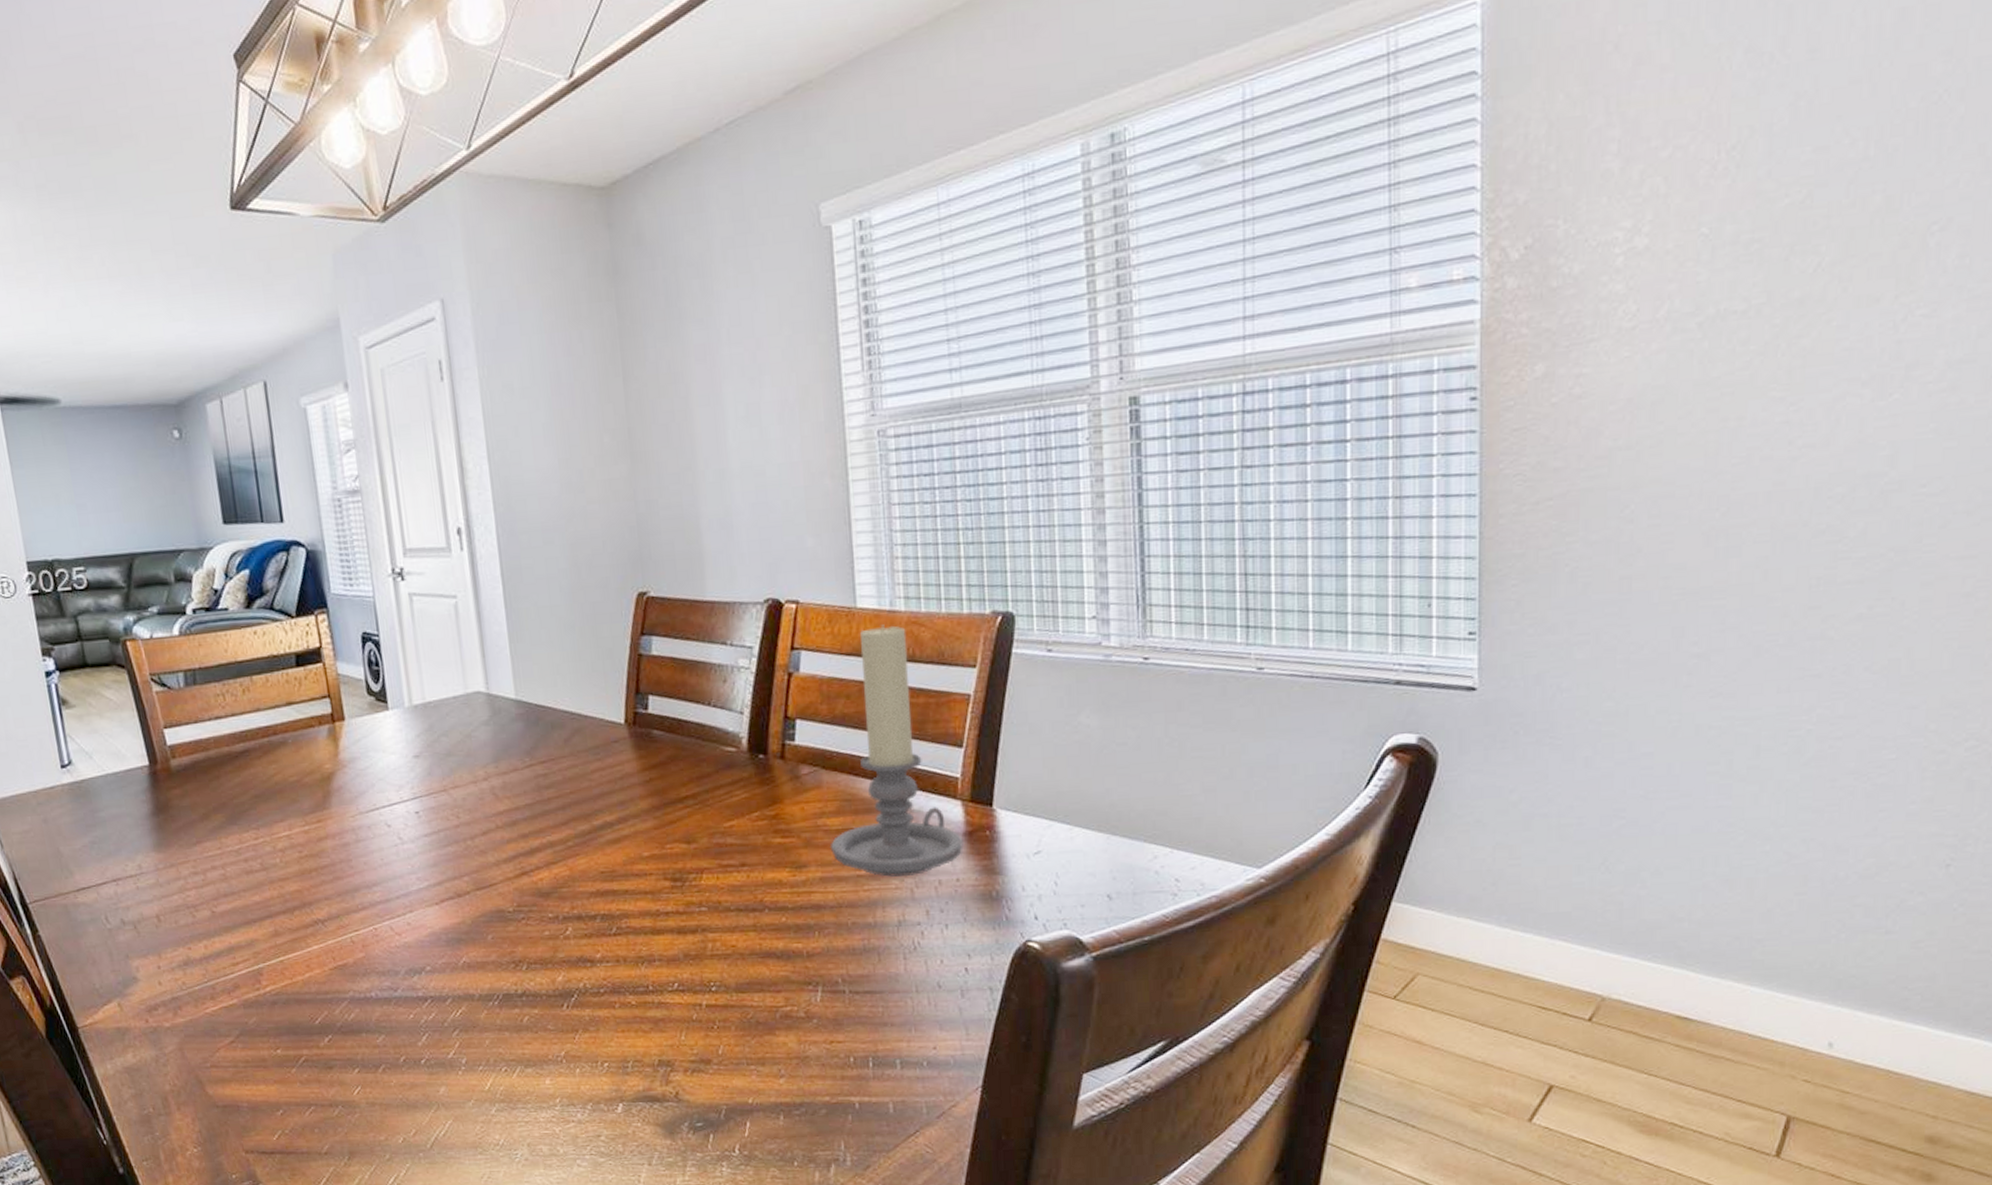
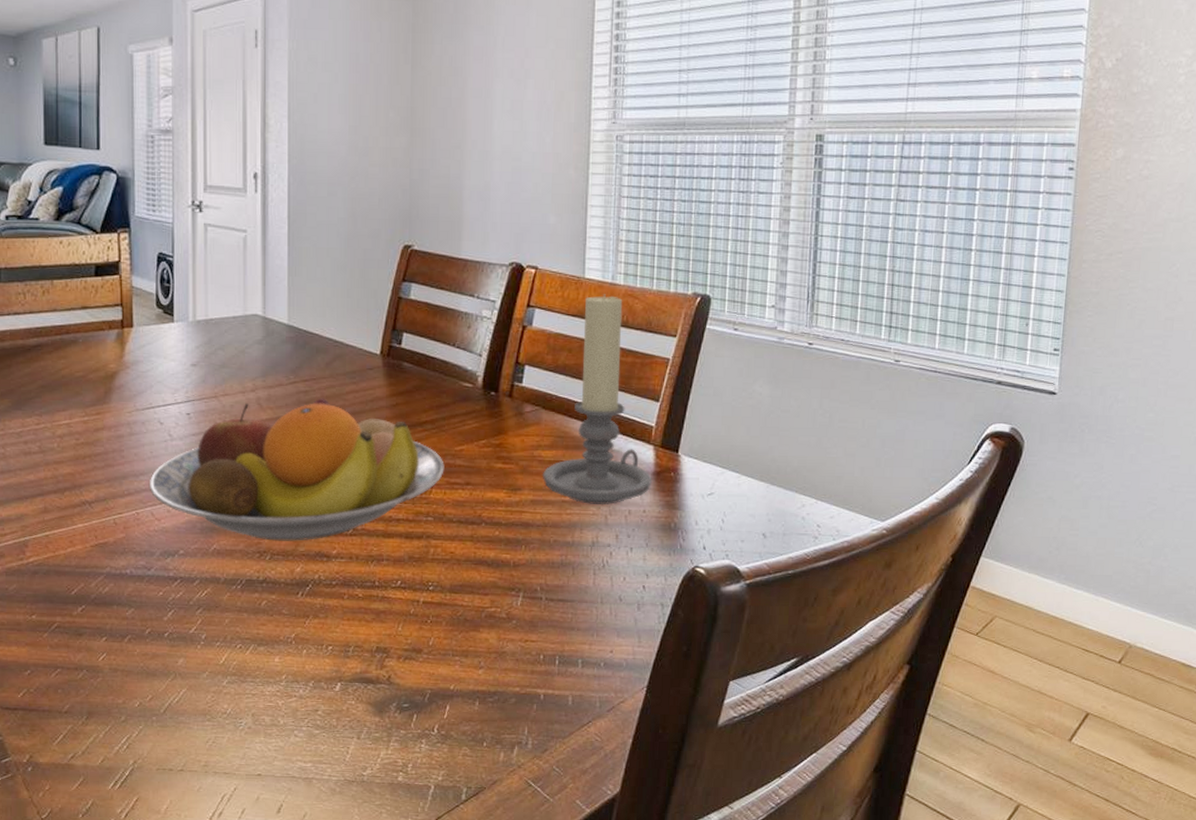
fruit bowl: none [383,780,714,949] -> present [149,398,445,541]

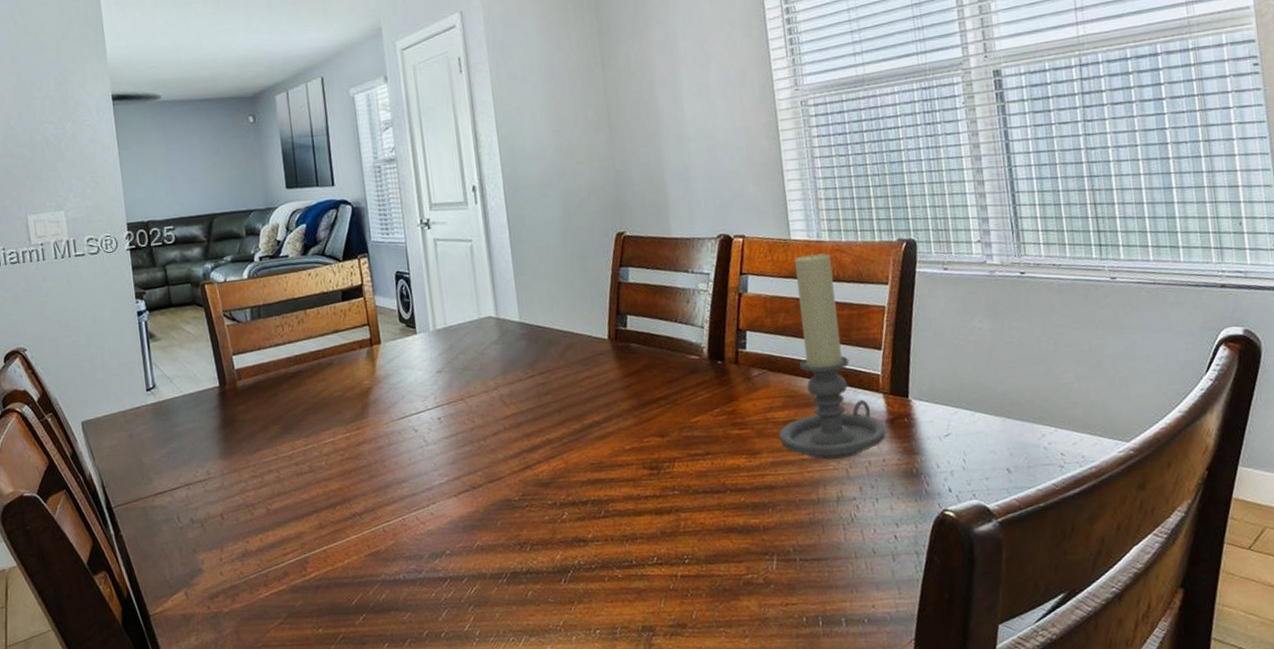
fruit bowl: present [149,398,445,541] -> none [411,387,684,532]

